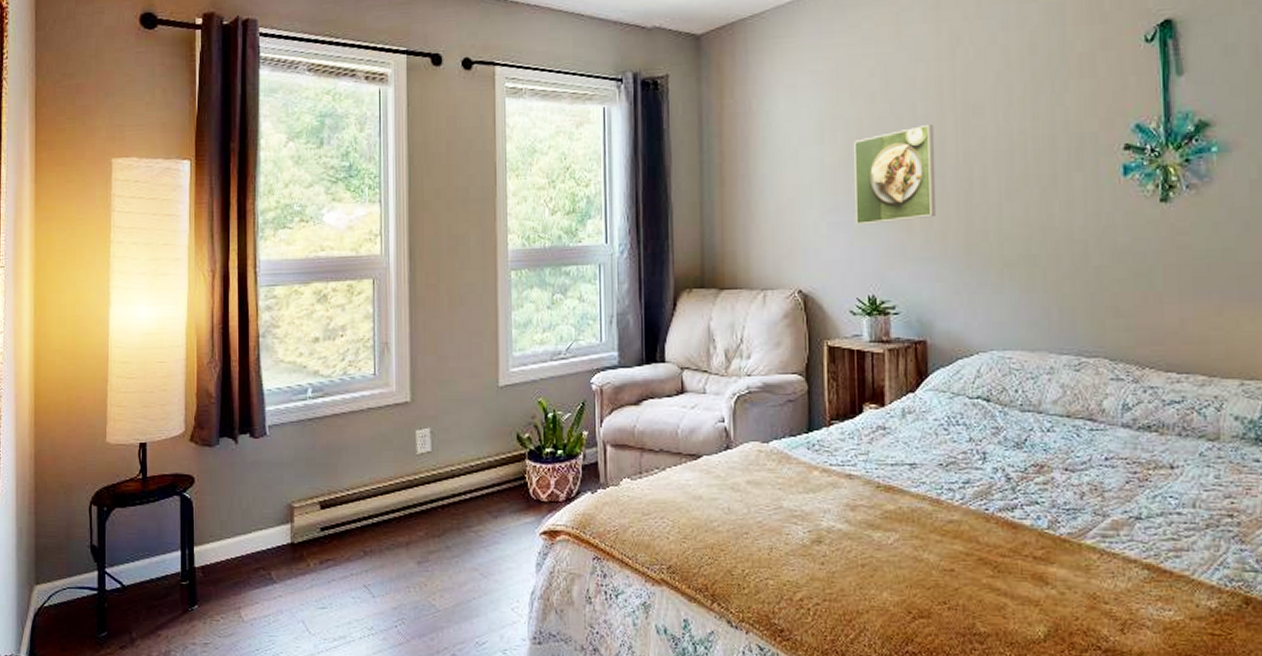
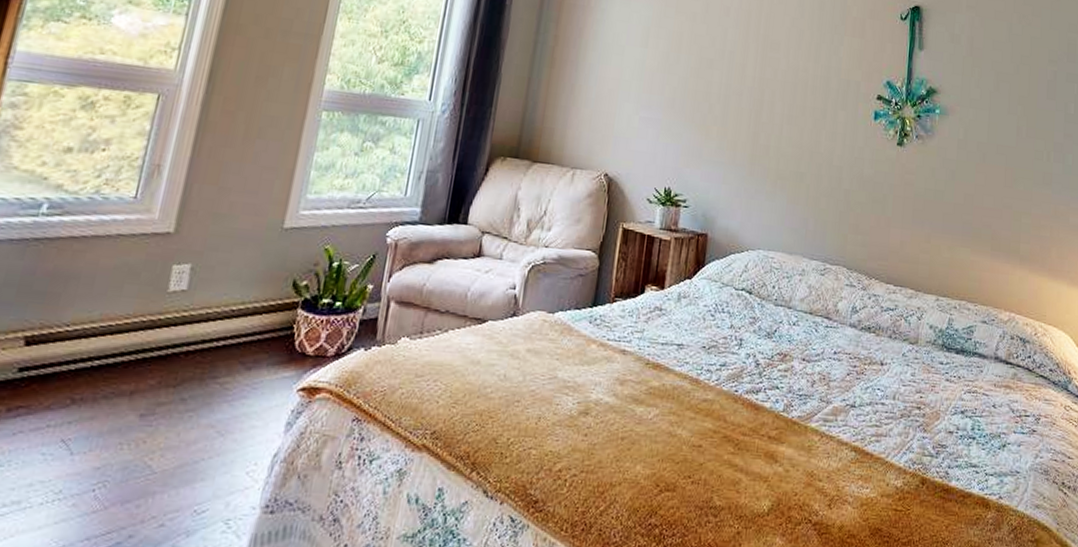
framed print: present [854,125,937,225] -> none [664,48,740,128]

